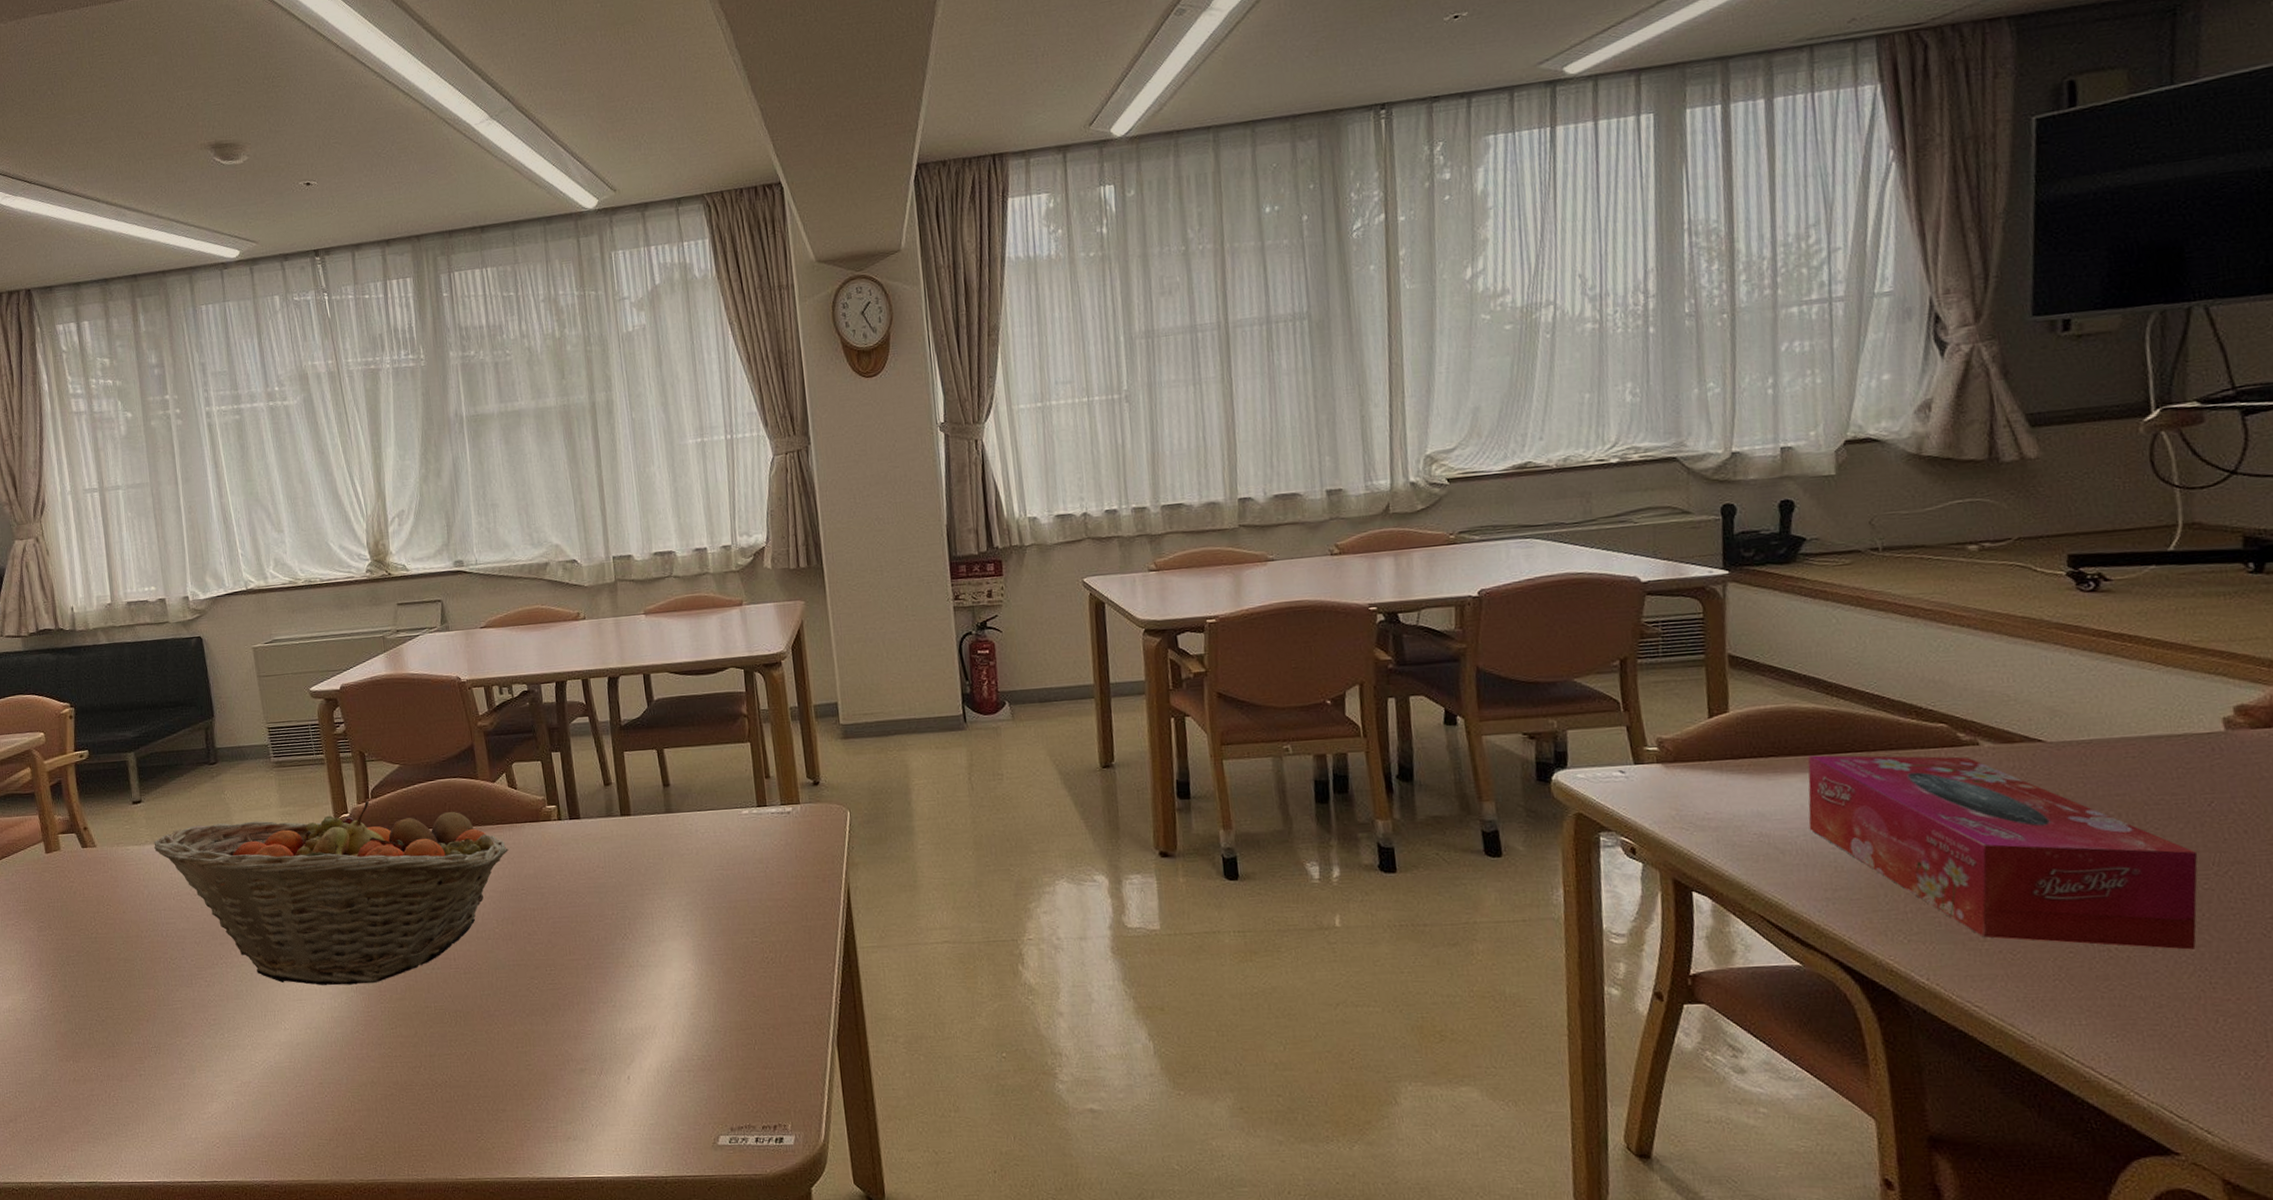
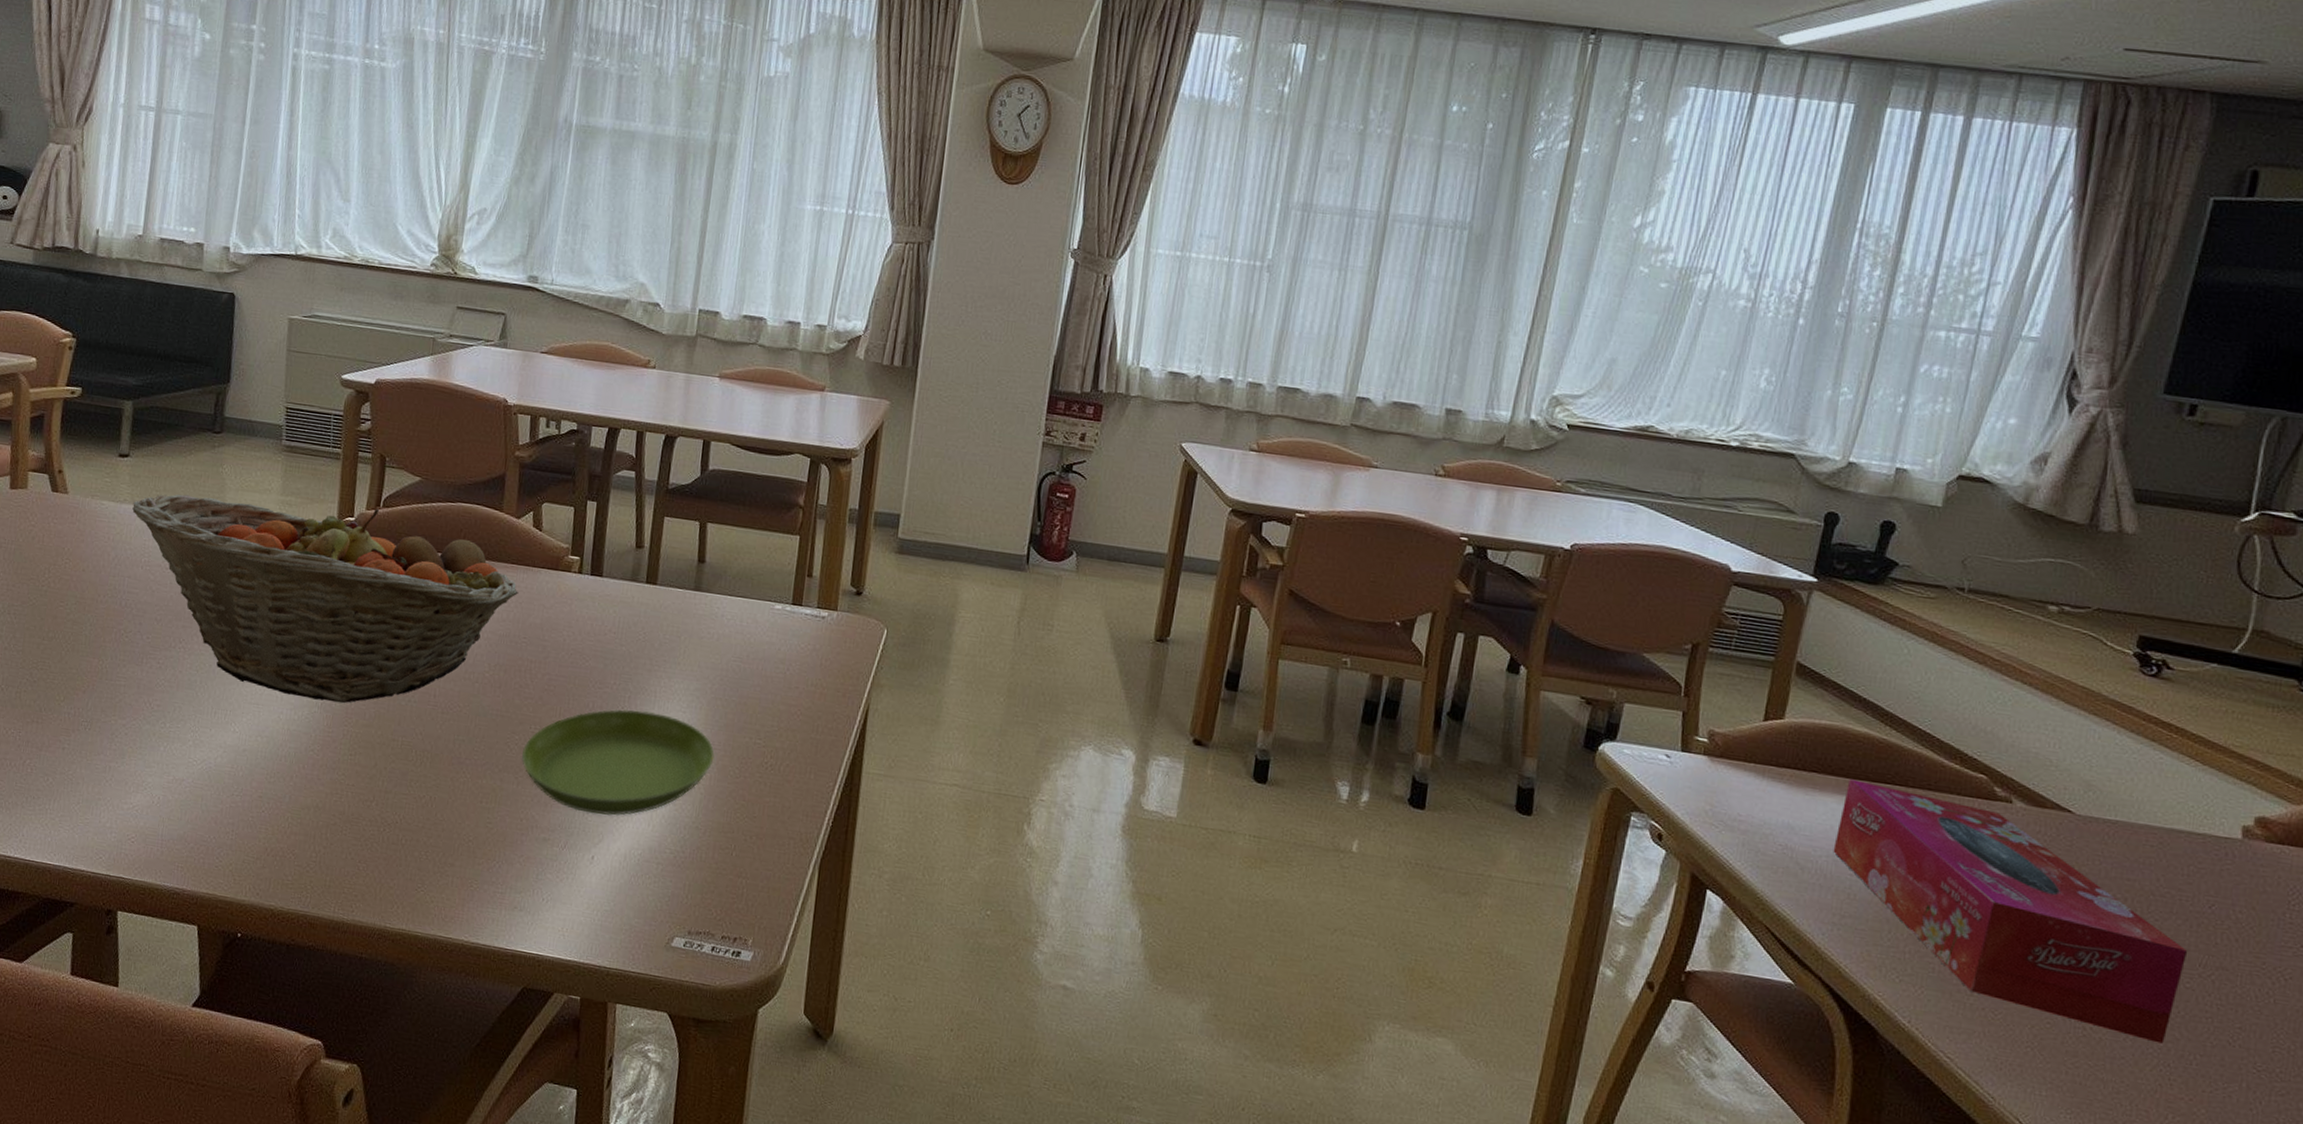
saucer: none [544,933,719,1038] -> present [522,709,715,816]

